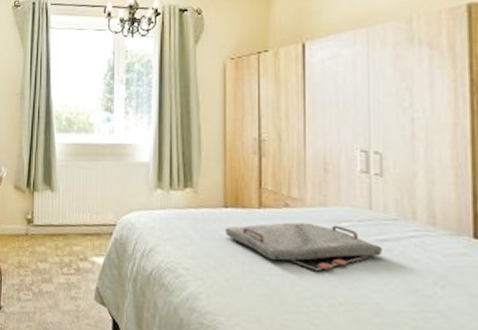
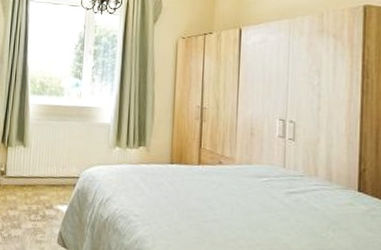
serving tray: present [226,222,383,272] -> none [170,177,292,218]

